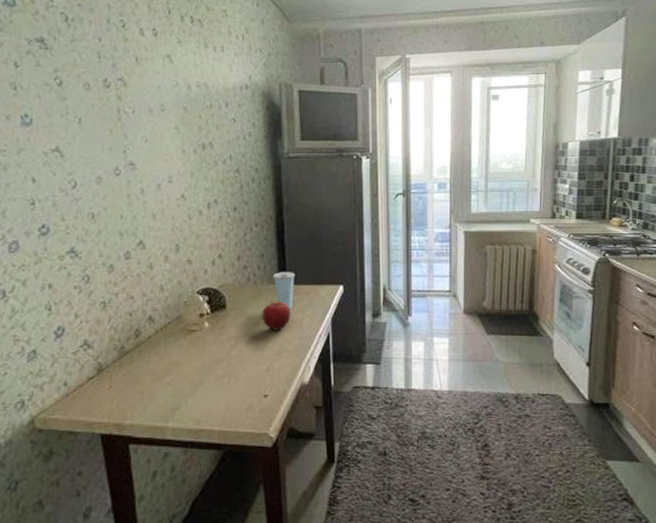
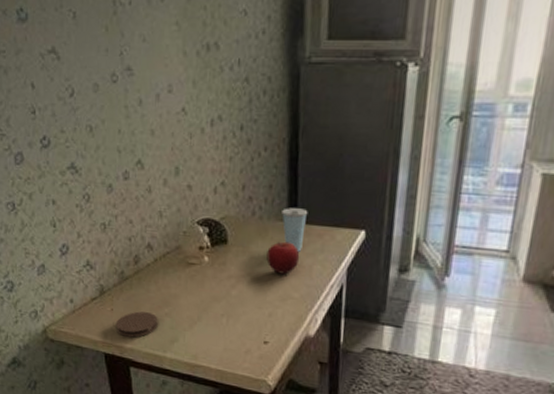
coaster: none [114,384,160,413] -> present [115,311,158,338]

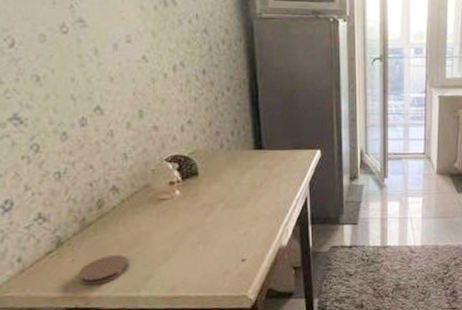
fruit: present [266,241,300,275] -> none [237,167,268,196]
cup: present [282,208,308,252] -> none [248,137,271,174]

